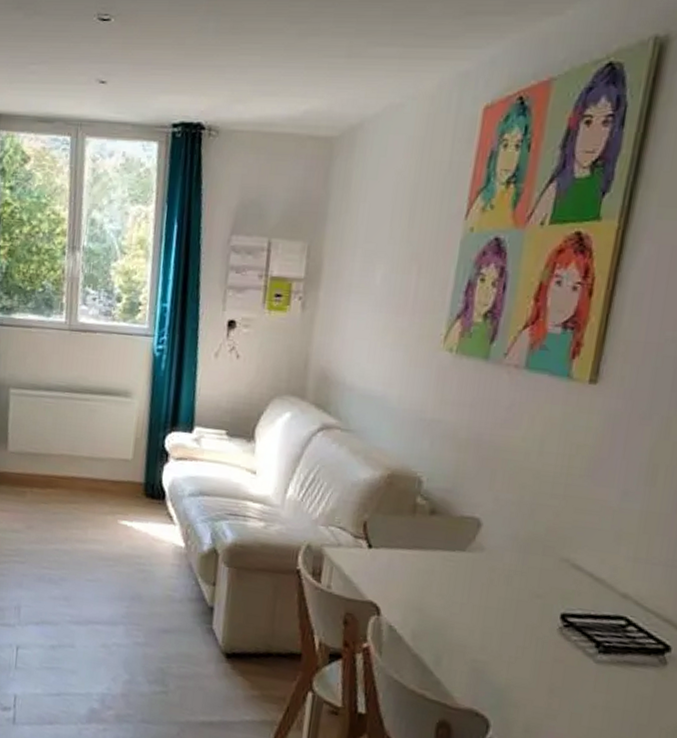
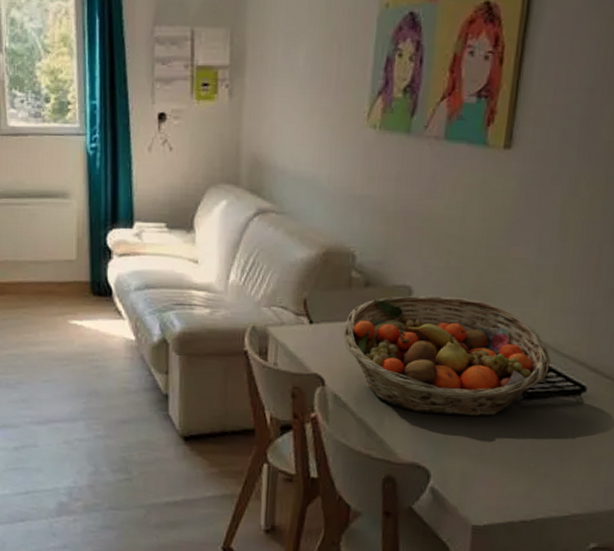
fruit basket: none [404,527,632,668] -> present [343,295,551,417]

